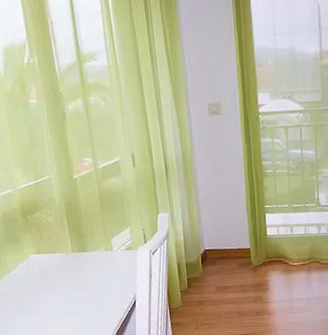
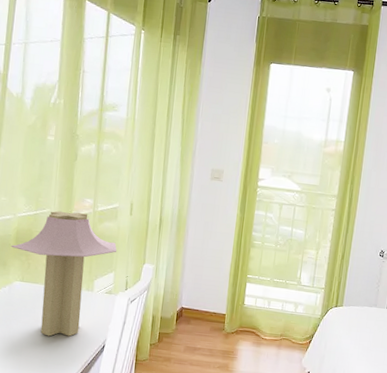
table lamp: none [18,173,128,303] -> present [10,210,117,337]

